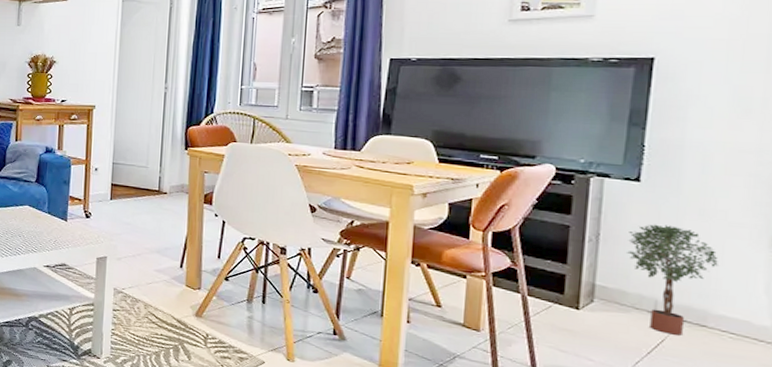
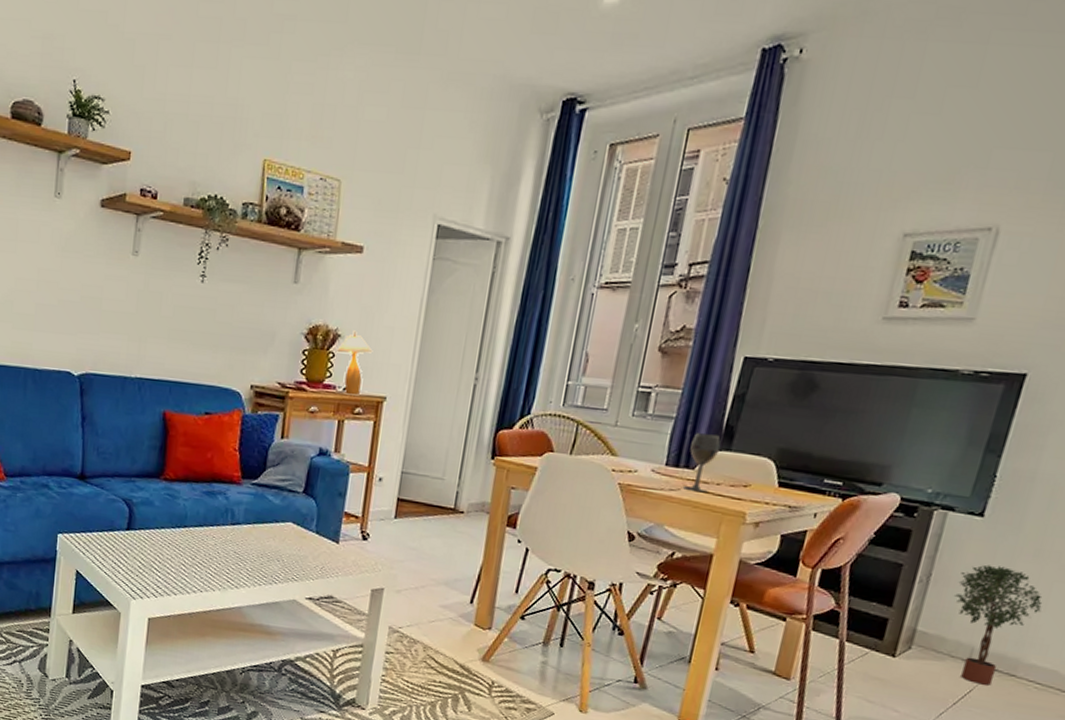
table lamp: none [53,58,81,106] -> present [337,332,372,396]
wine glass: none [352,121,381,170] -> present [682,433,721,493]

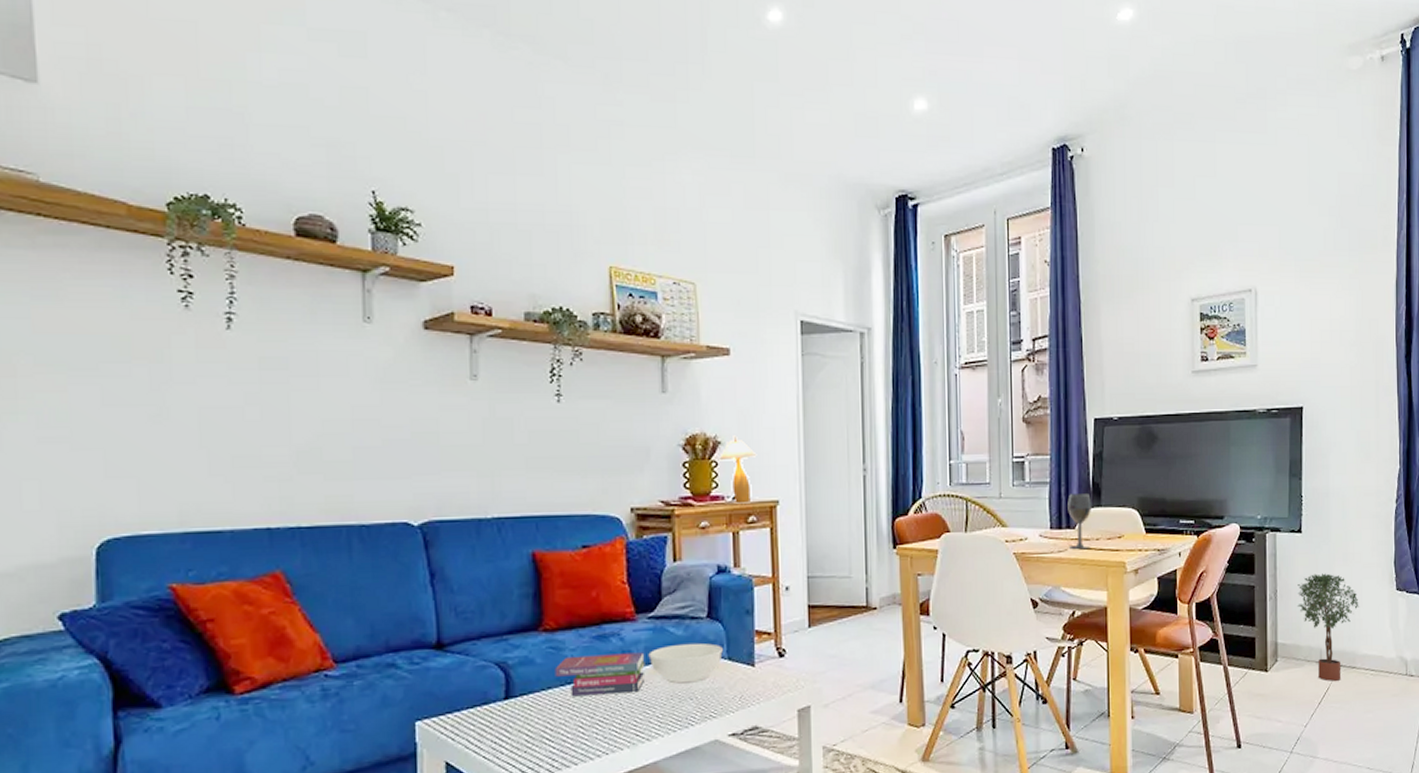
books: none [168,504,245,546] -> present [554,652,645,697]
bowl: none [247,511,313,548] -> present [648,642,723,684]

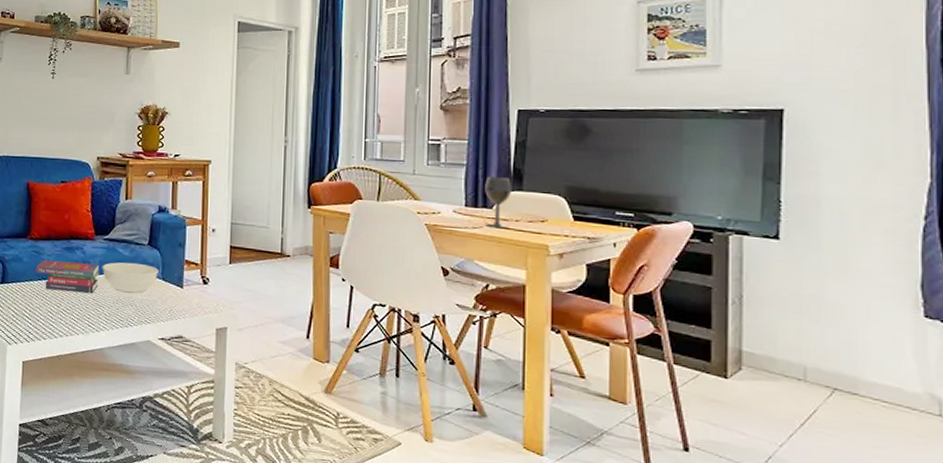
table lamp: present [719,437,756,504] -> none [166,109,195,161]
potted tree: present [1297,573,1359,681] -> none [772,284,864,405]

